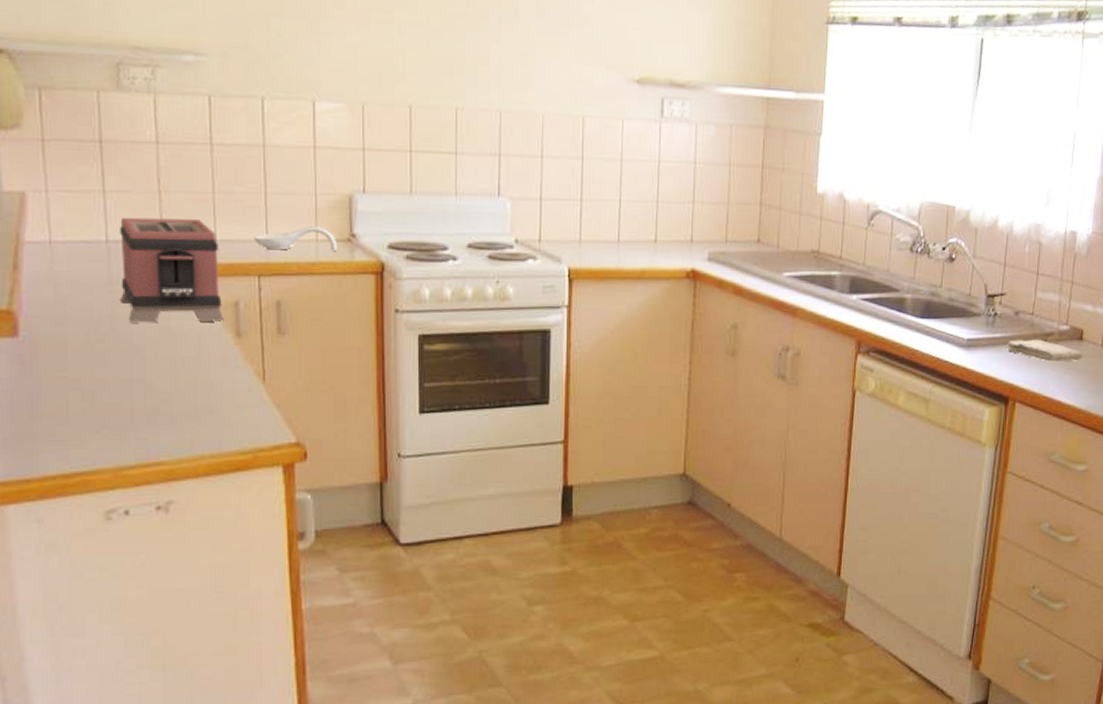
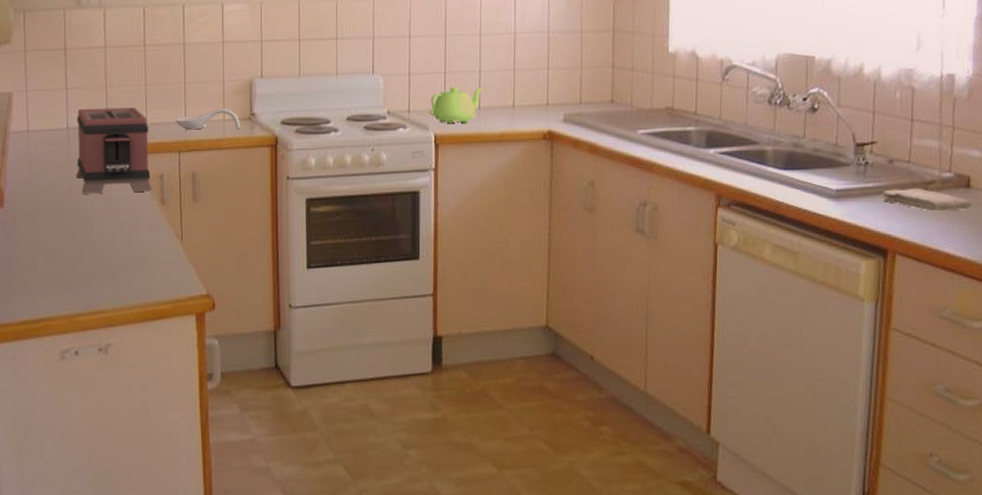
teapot: none [563,216,624,258] -> present [429,86,484,124]

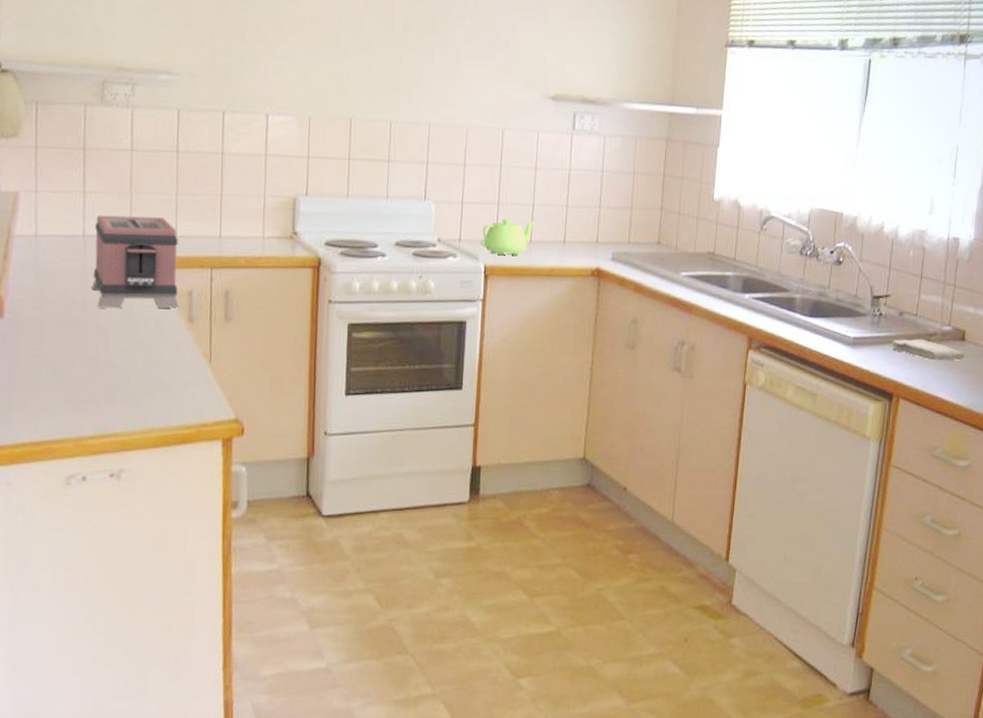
spoon rest: present [175,109,240,130] -> none [208,225,281,248]

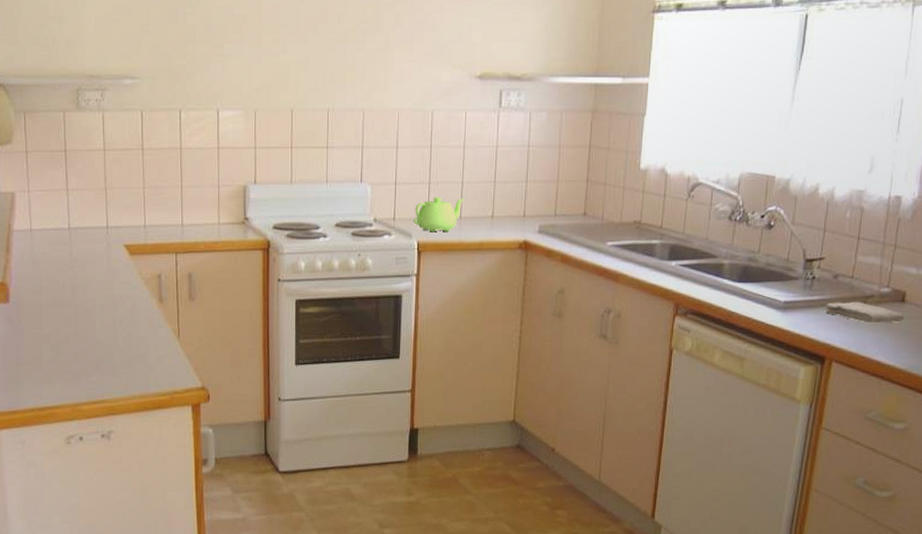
toaster: present [91,215,180,309] -> none [77,209,151,292]

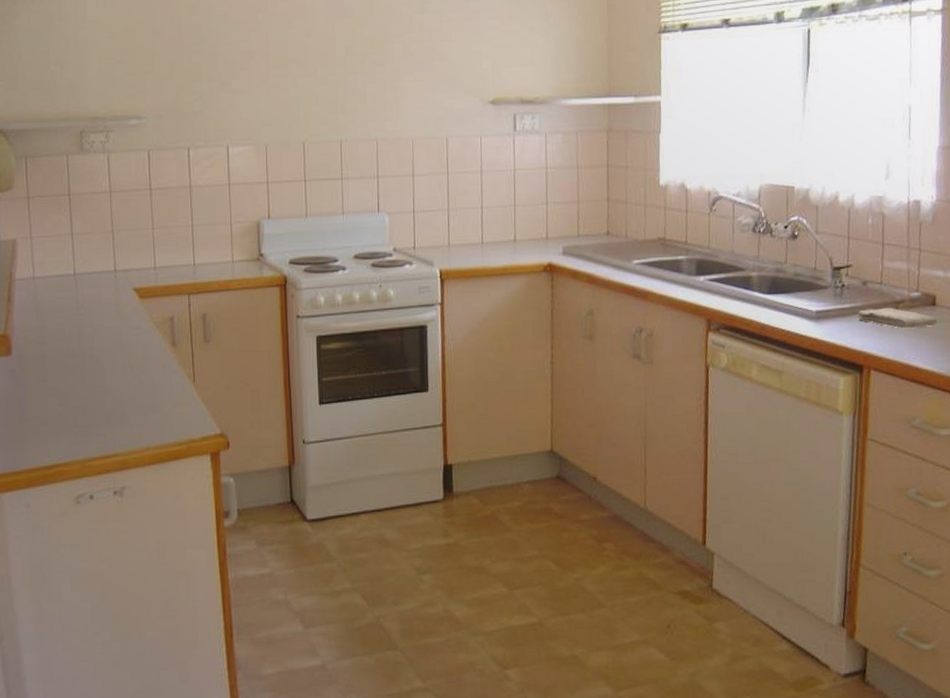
teapot: present [413,196,465,233] -> none [434,223,486,260]

